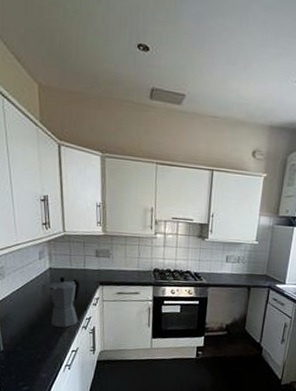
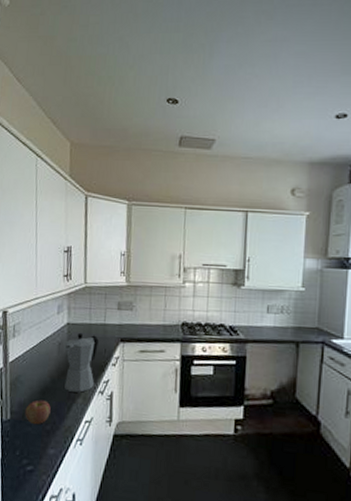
apple: none [17,334,40,355] -> present [25,400,51,425]

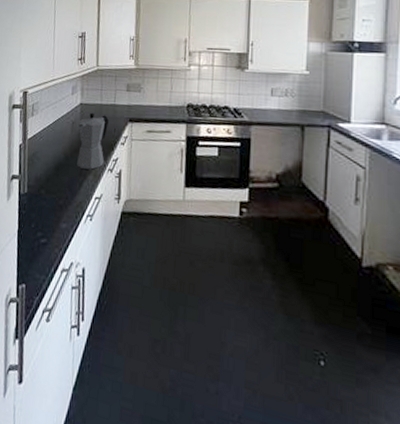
apple: present [25,400,51,425] -> none [40,175,64,200]

